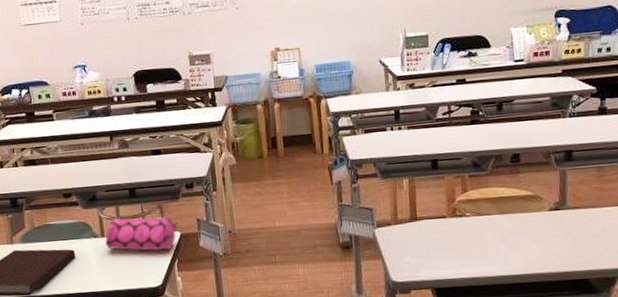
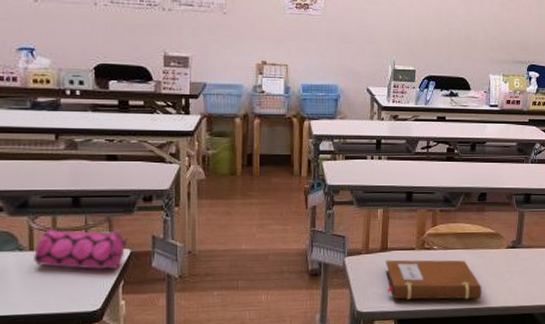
notebook: none [416,225,525,269] -> present [385,259,482,300]

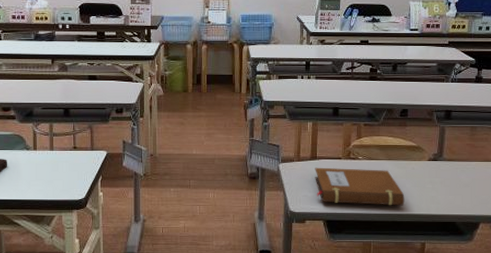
pencil case: present [34,229,128,270] -> none [37,133,105,167]

